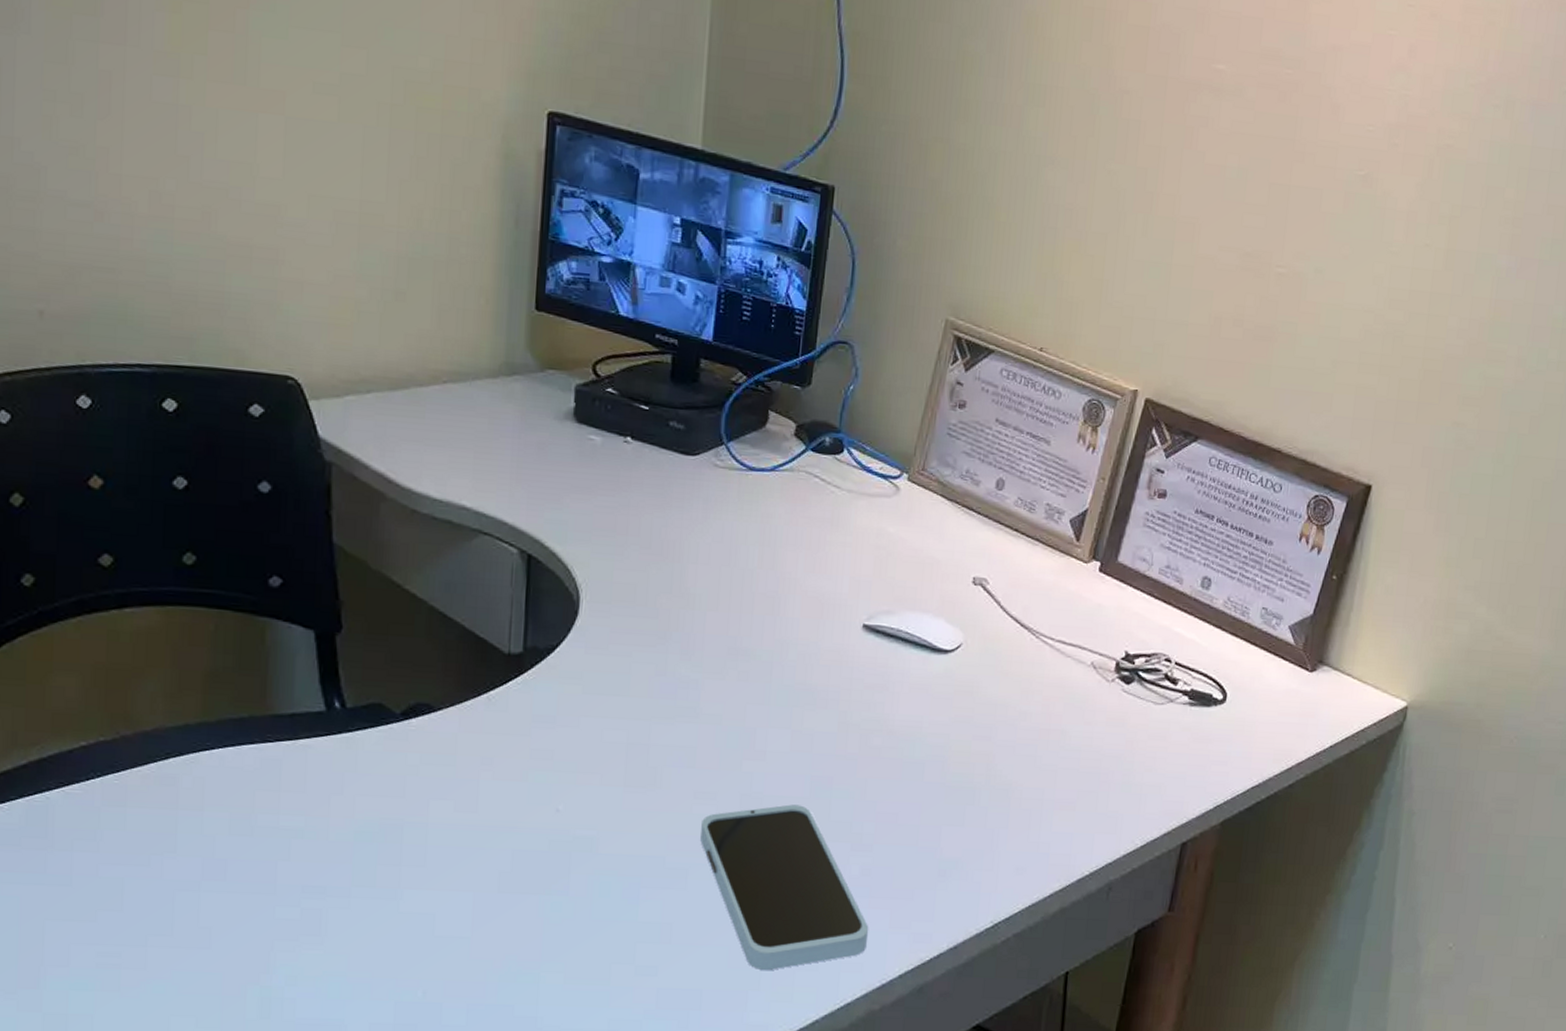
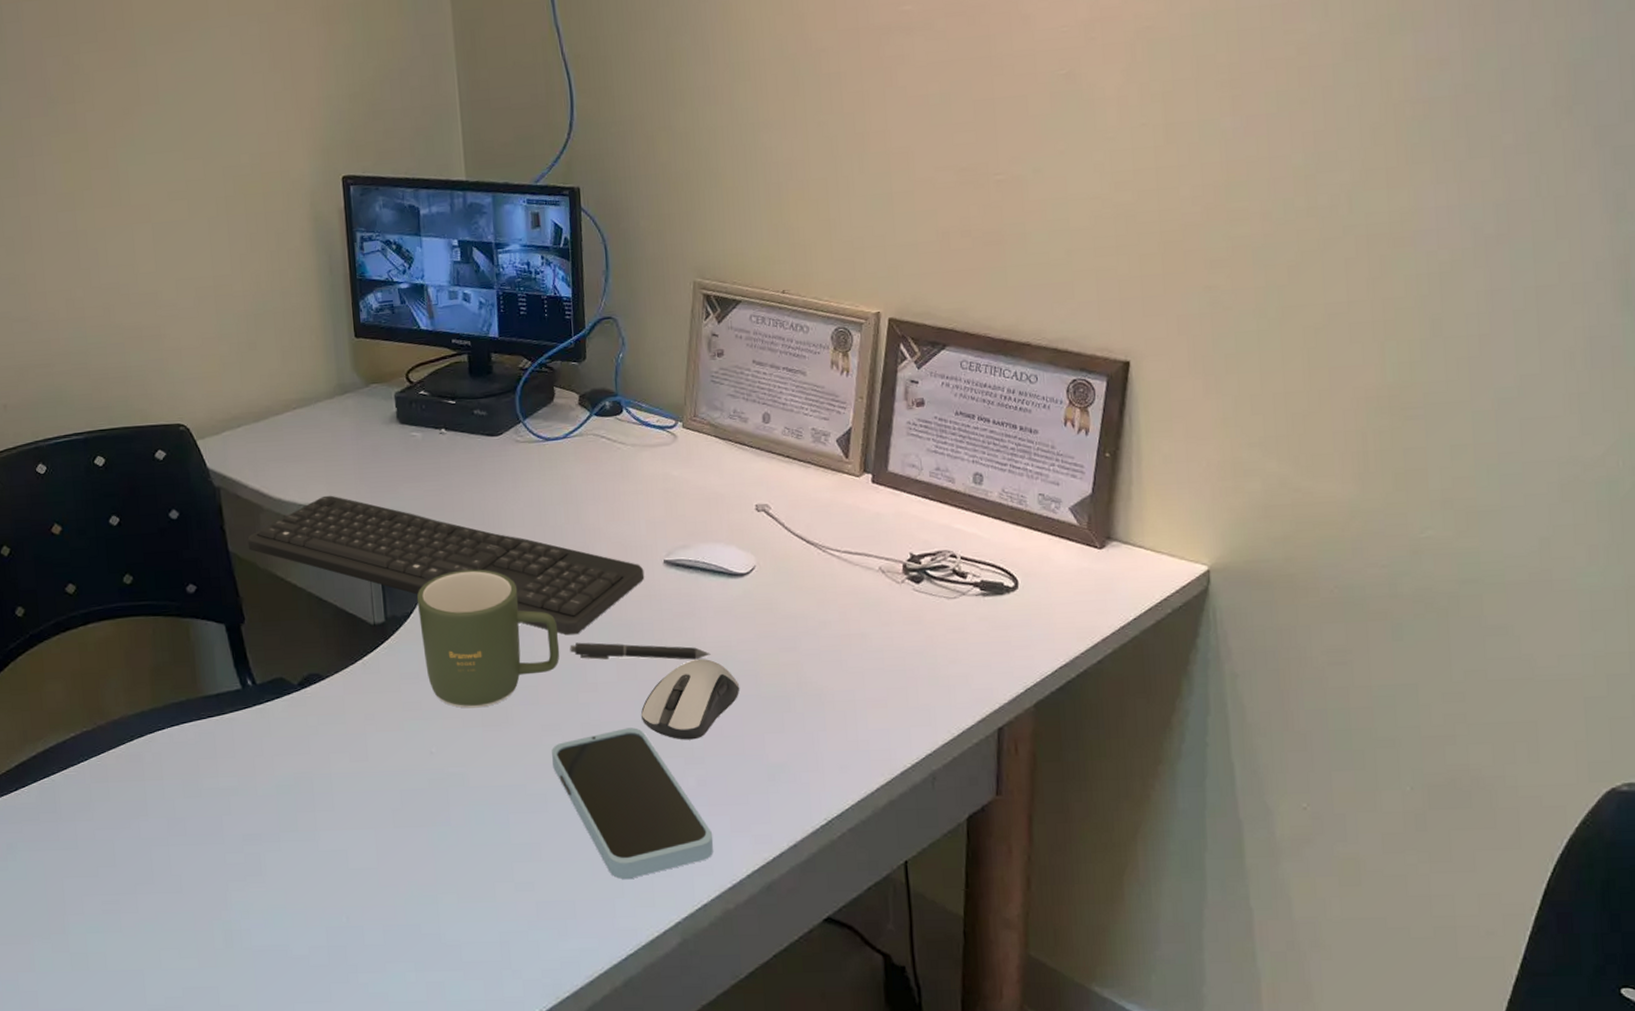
computer keyboard: none [359,493,839,694] -> present [247,495,645,634]
mug: none [565,604,731,765] -> present [416,569,560,709]
pen: none [740,703,898,738] -> present [569,642,711,660]
computer mouse: none [809,737,925,825] -> present [640,659,740,740]

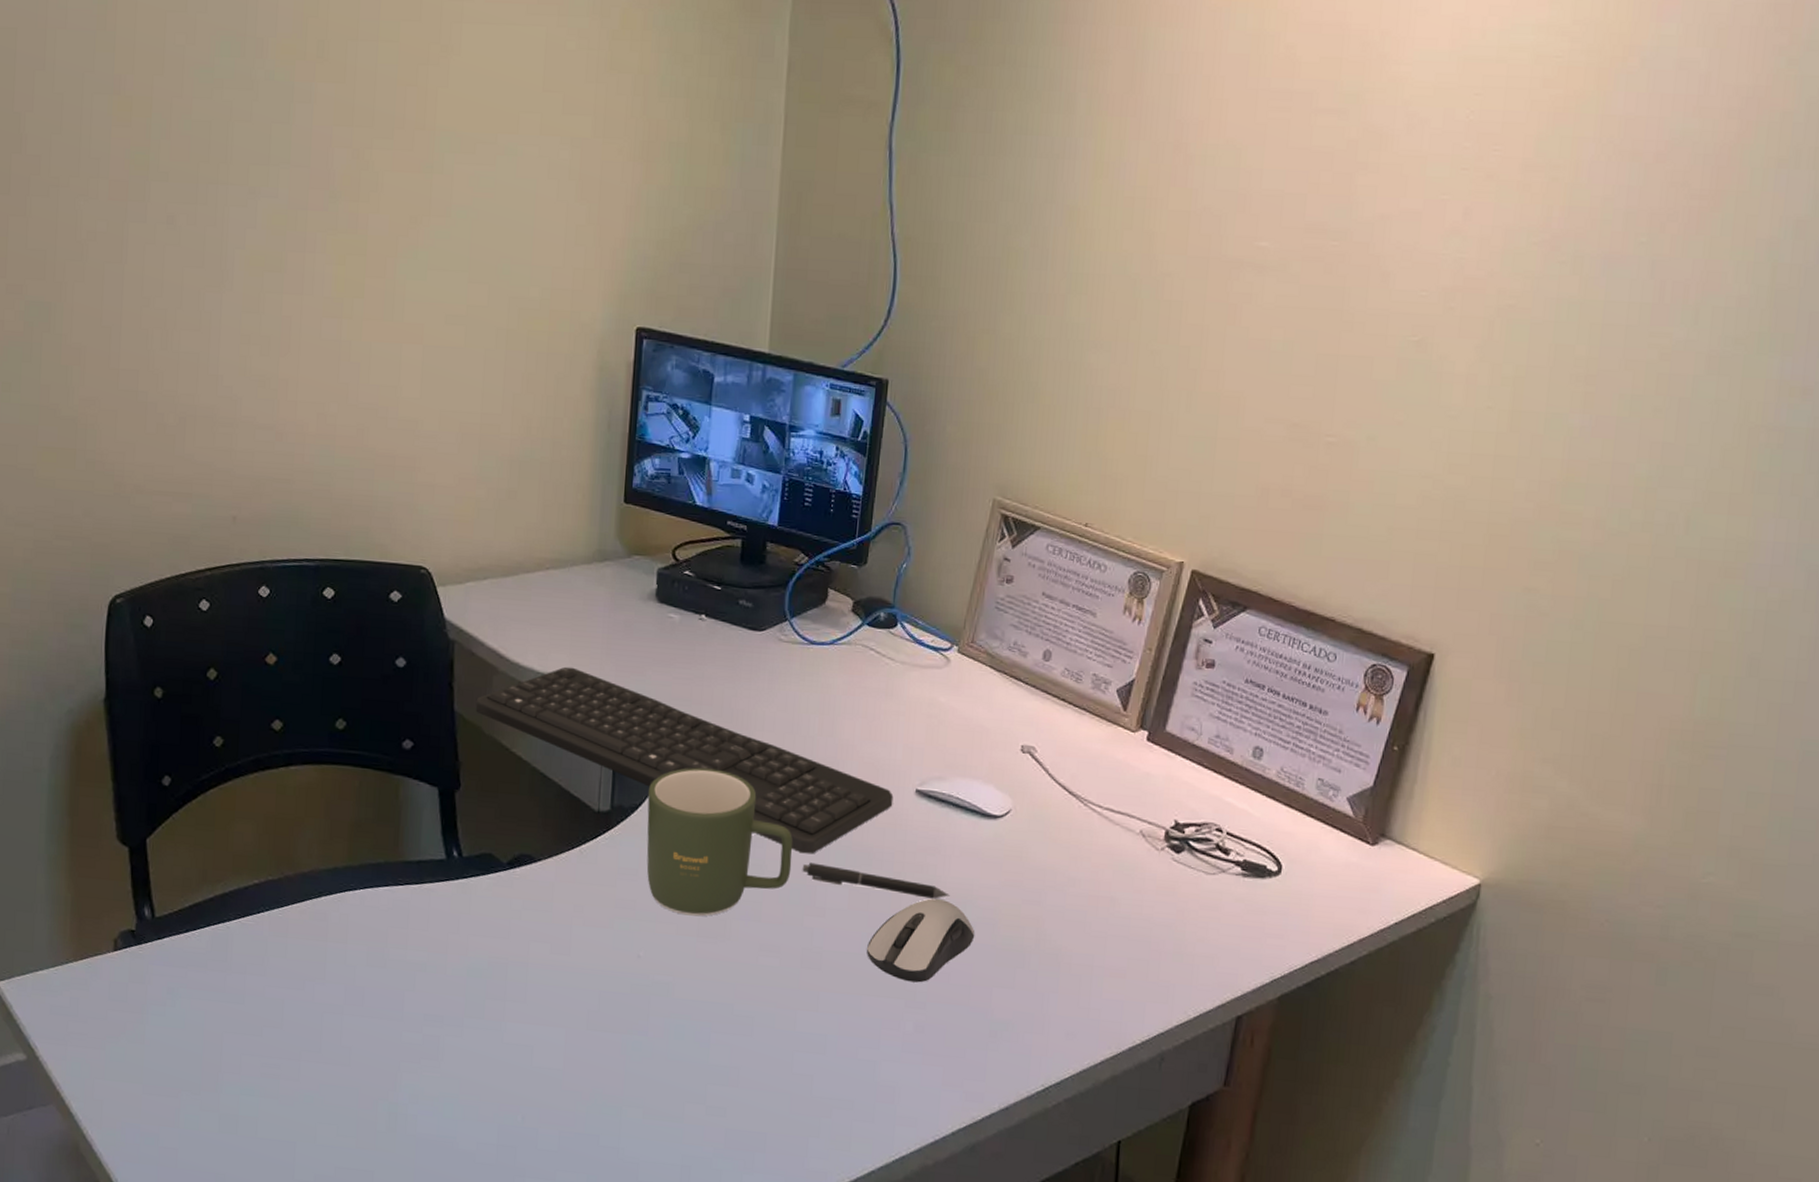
smartphone: present [552,728,713,879] -> none [765,960,923,1119]

